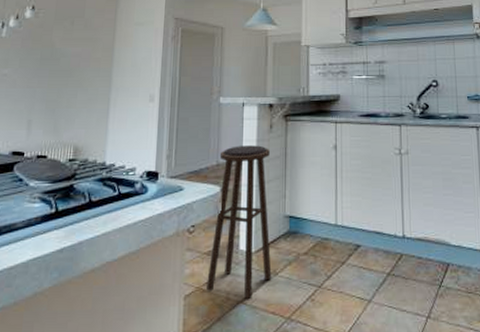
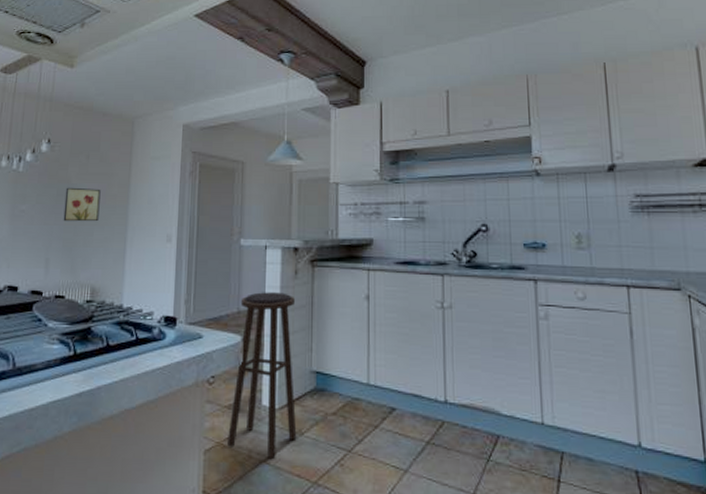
wall art: none [46,52,85,84] -> present [63,187,101,222]

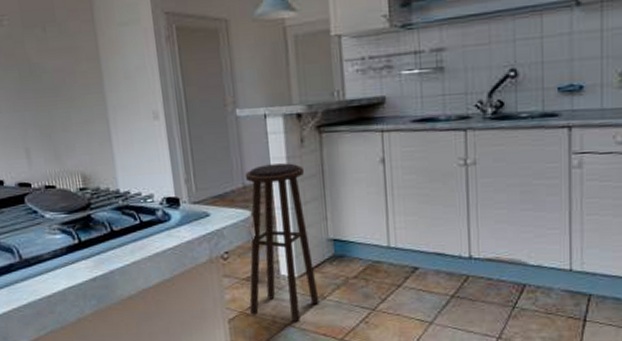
wall art: present [63,187,101,222] -> none [27,66,73,107]

